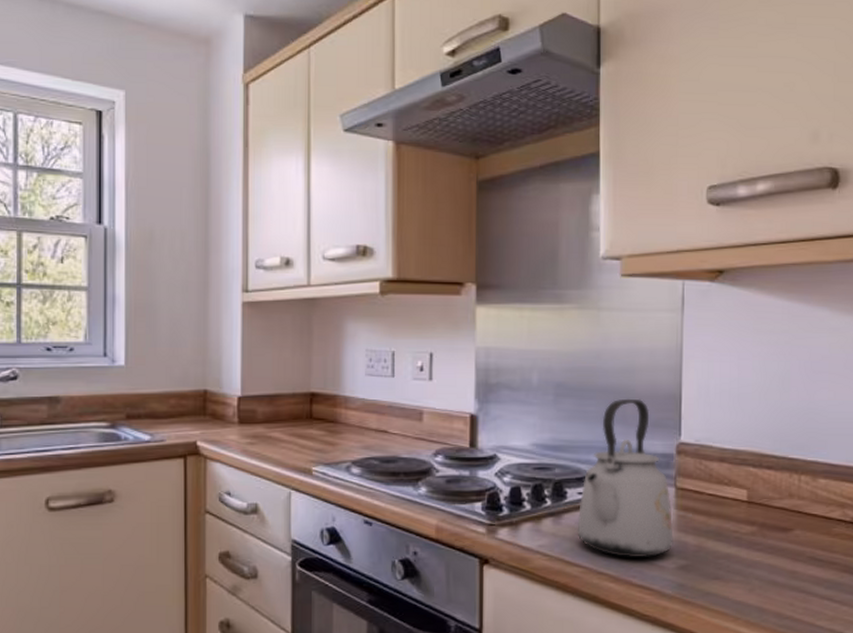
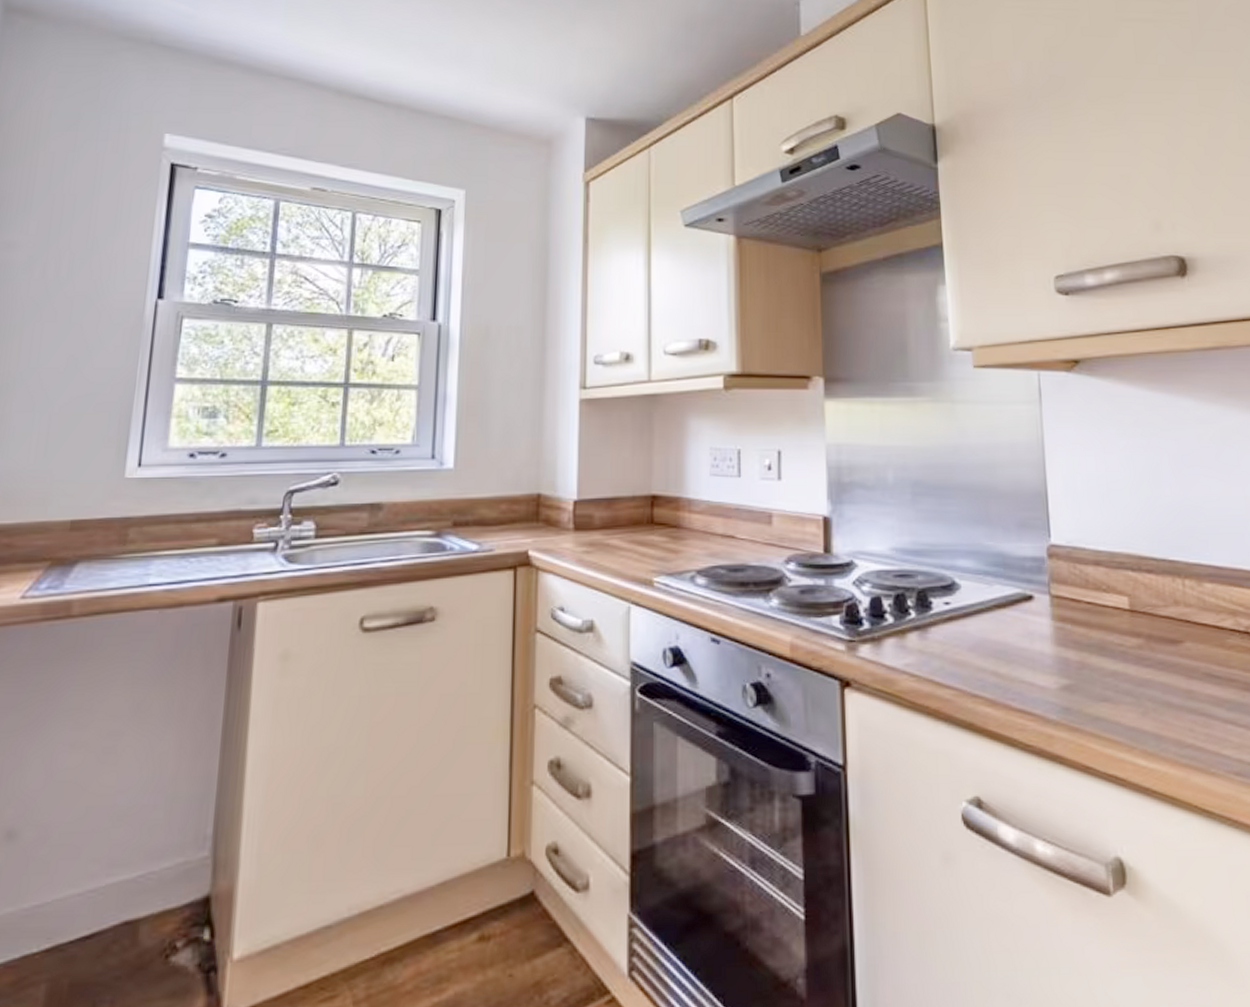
kettle: present [577,398,674,557] -> none [946,496,1053,677]

